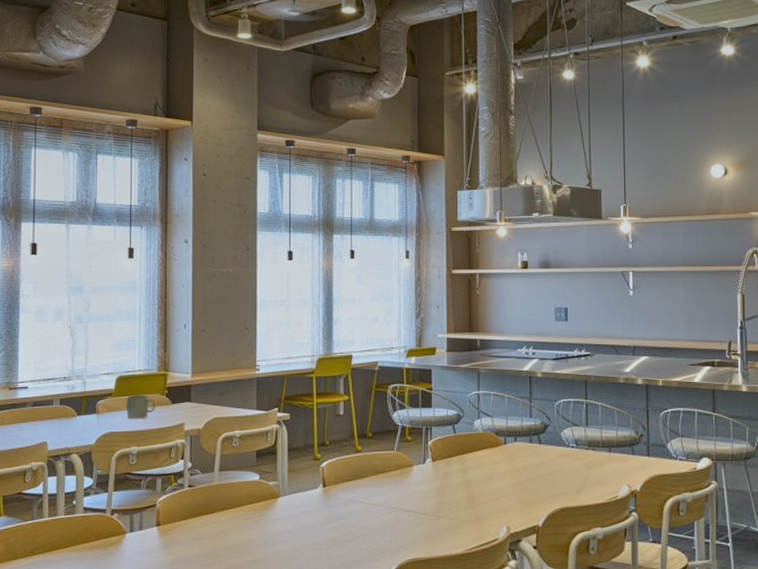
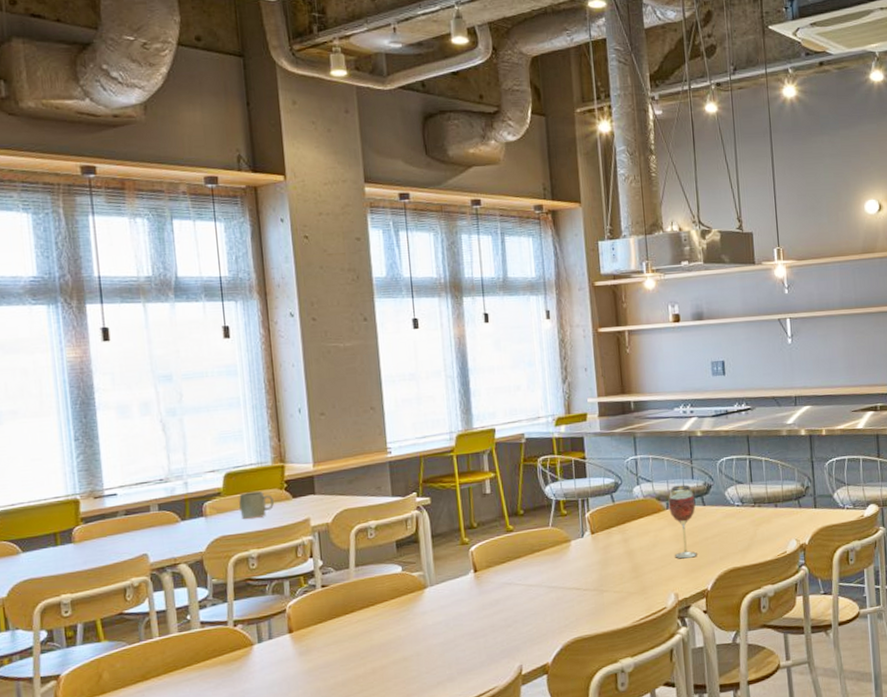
wineglass: none [506,422,532,493] -> present [668,484,697,559]

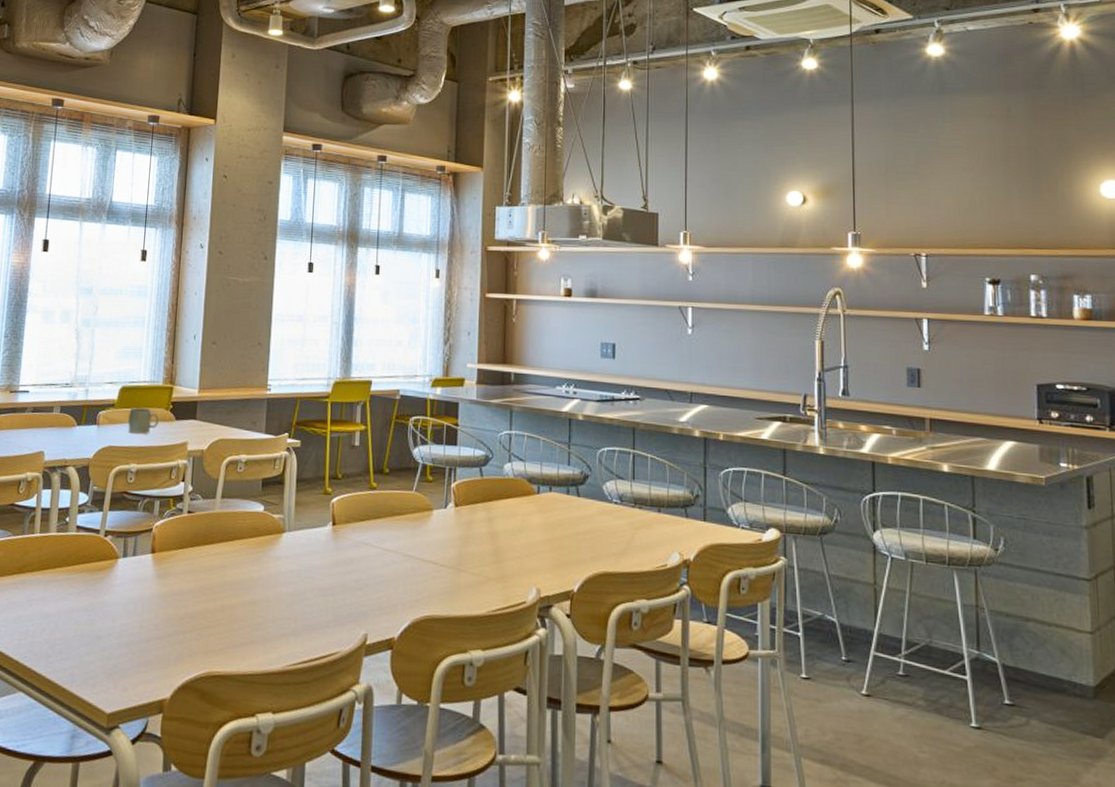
wineglass: present [668,484,697,559] -> none [540,469,569,552]

